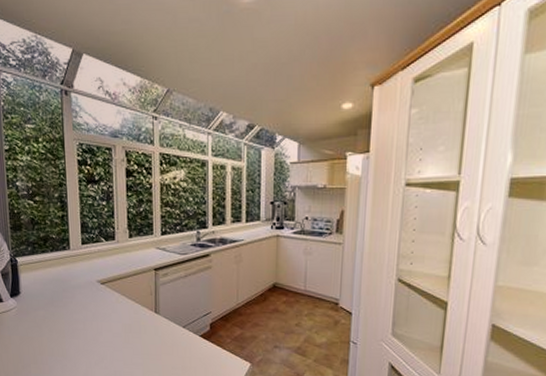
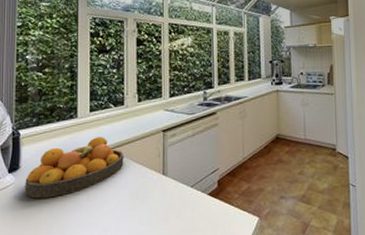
fruit bowl: none [26,270,117,324] -> present [25,137,124,199]

